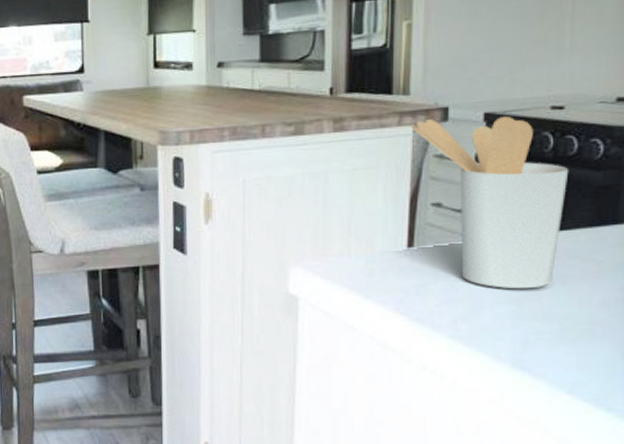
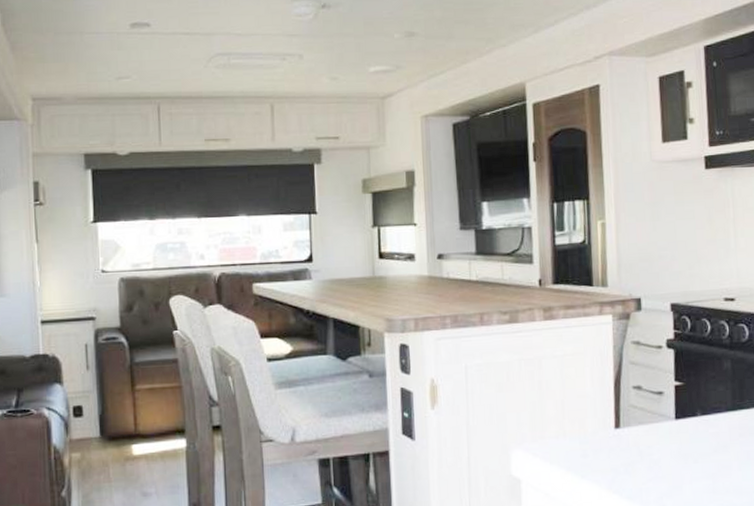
utensil holder: present [409,117,569,289] -> none [609,307,744,465]

